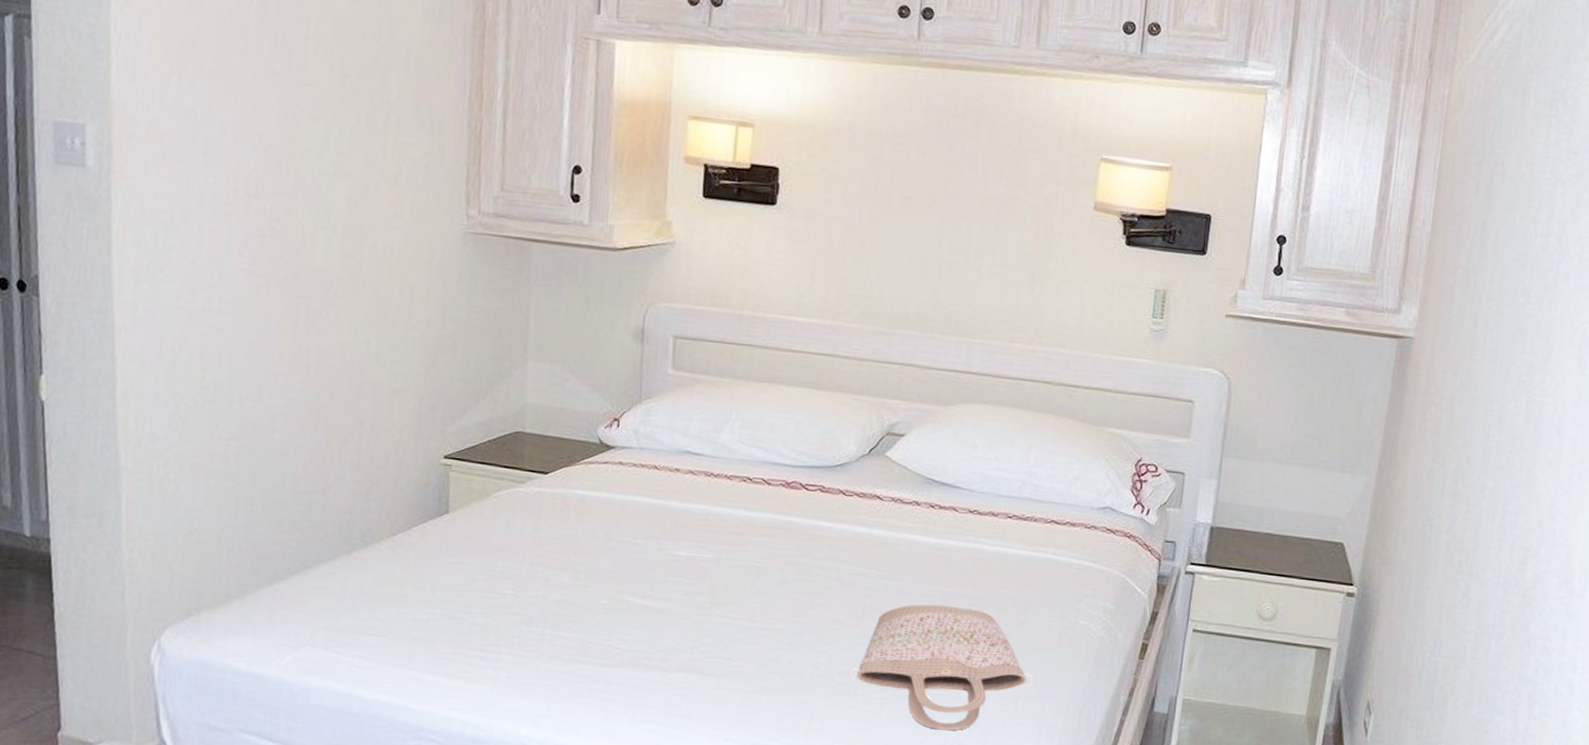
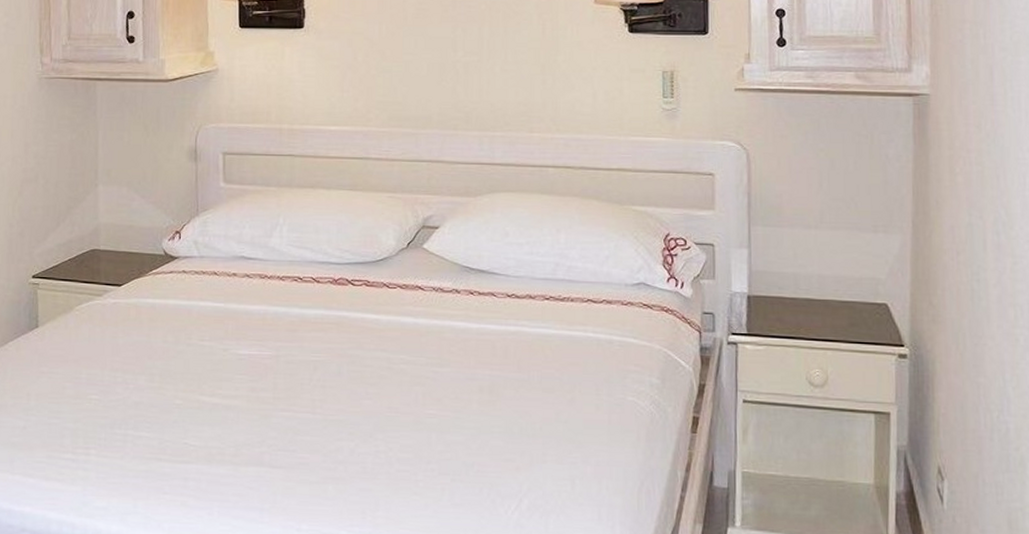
shopping bag: present [849,604,1034,731] -> none [408,388,589,514]

